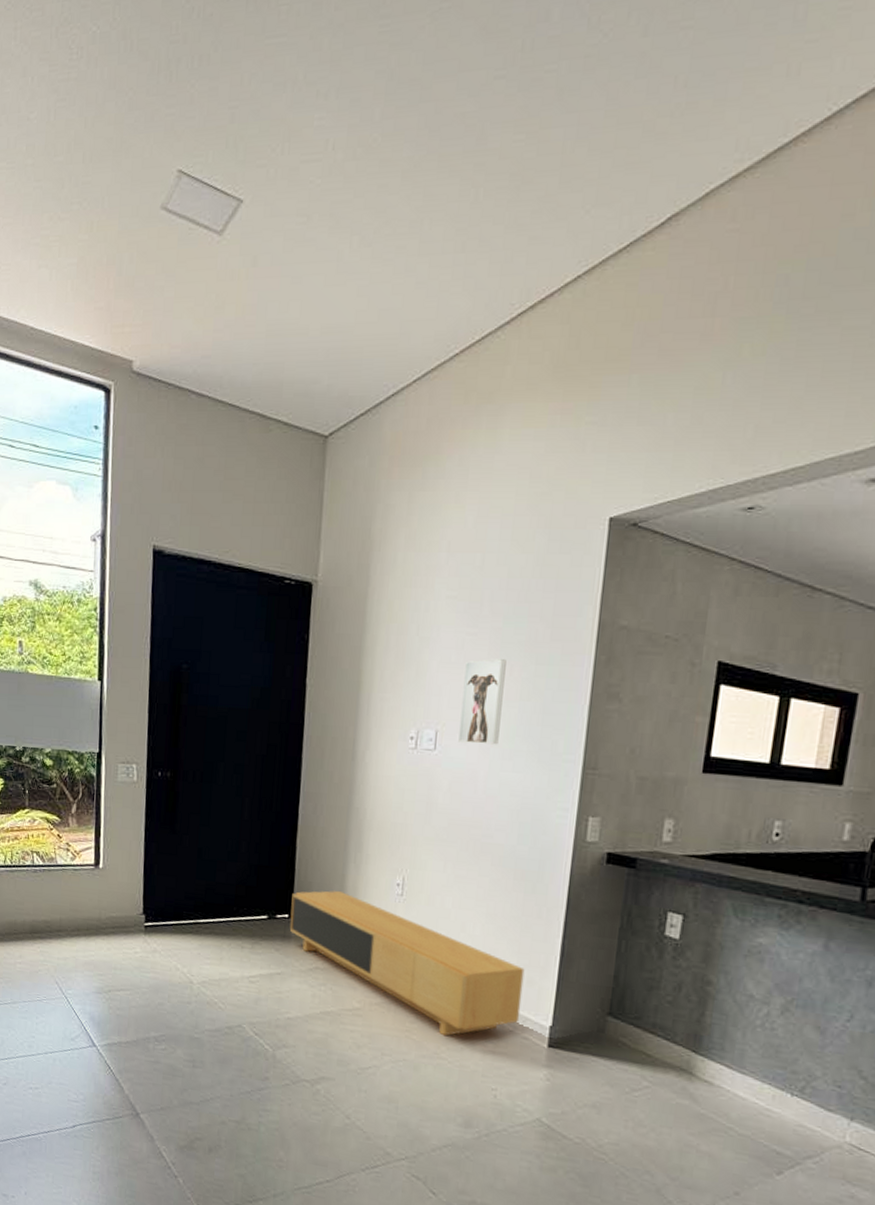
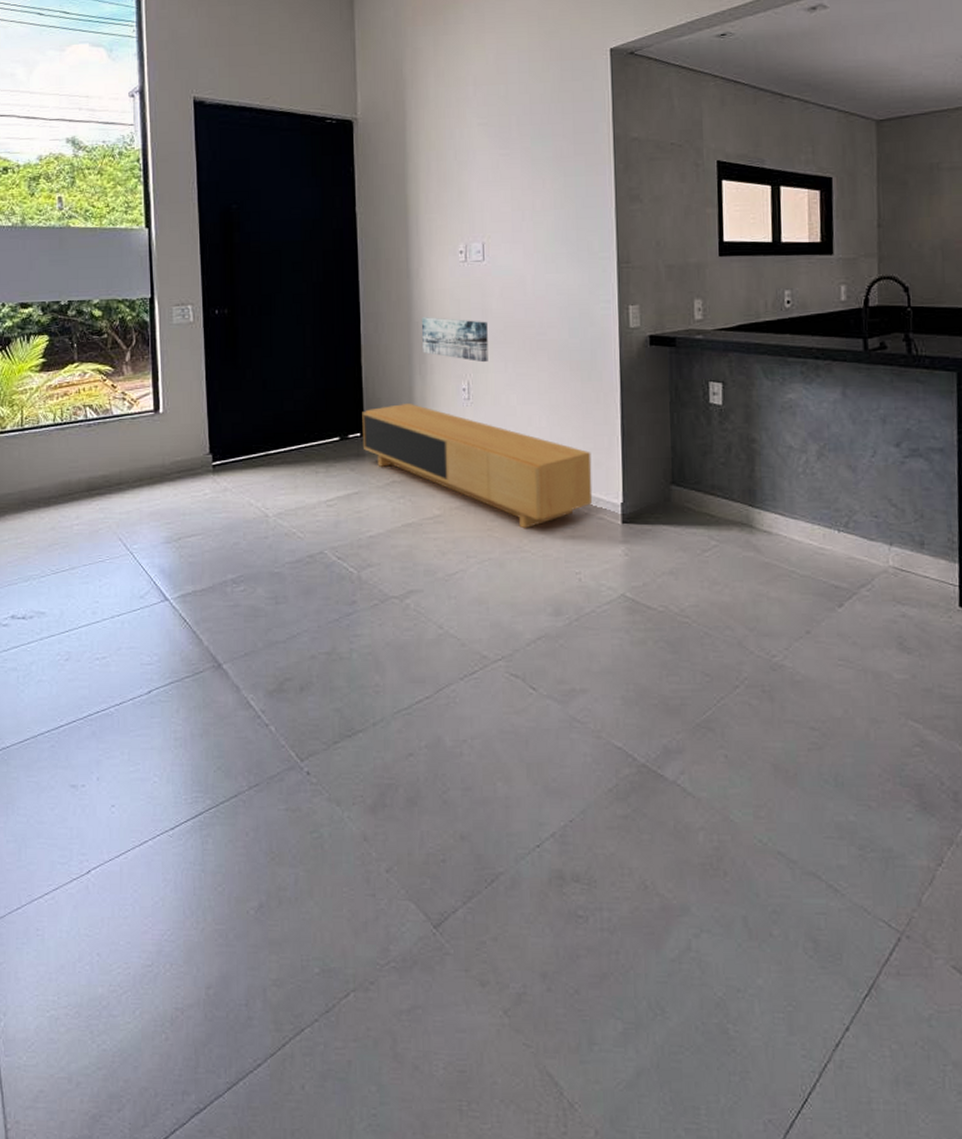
wall art: none [360,803,431,860] -> present [421,317,488,363]
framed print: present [458,659,507,745] -> none [502,174,540,252]

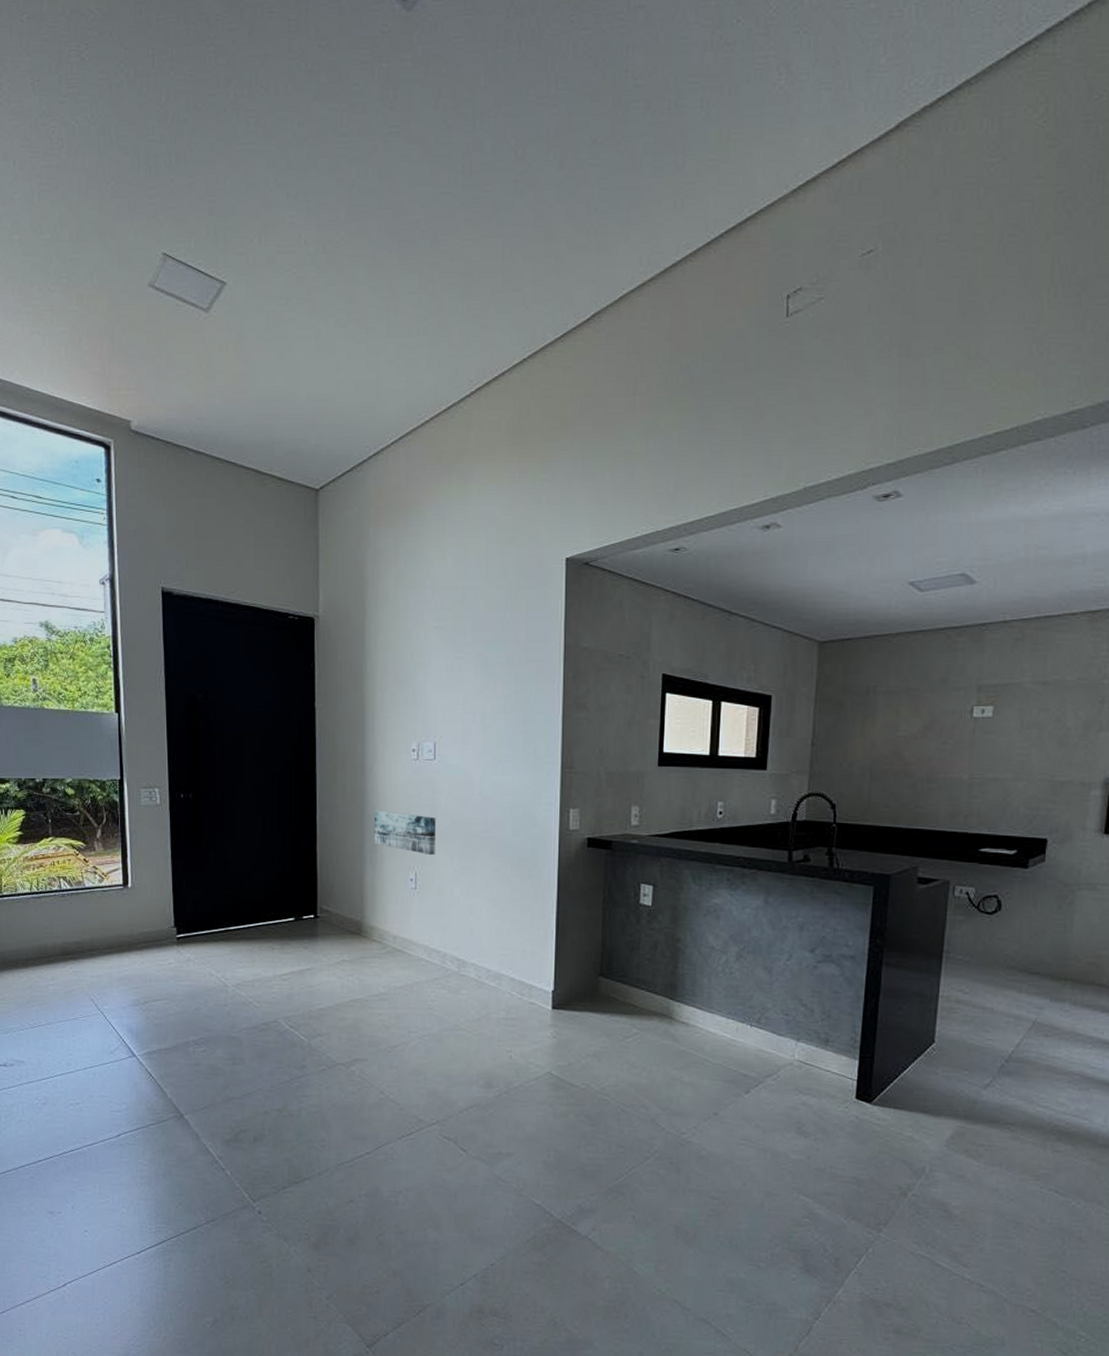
media console: present [362,402,593,529] -> none [316,889,527,1010]

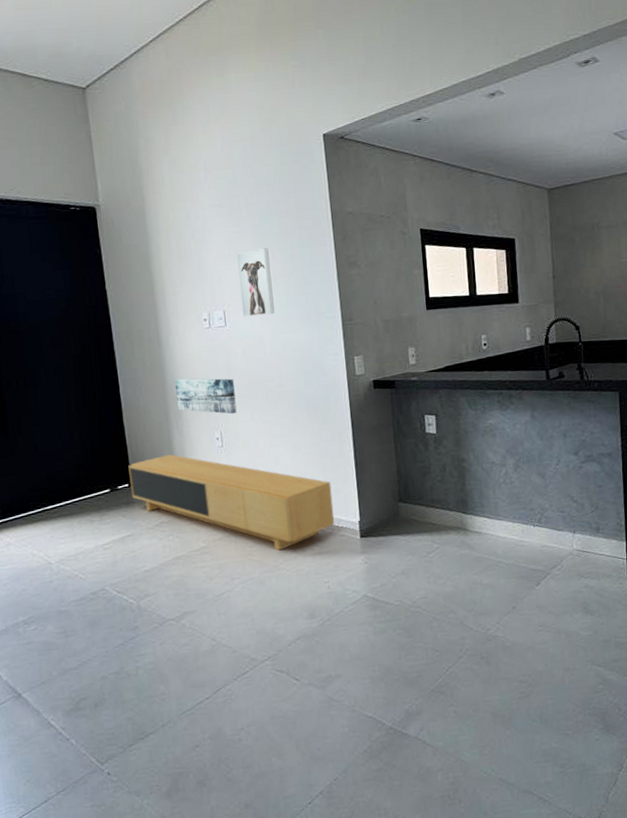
media console: none [316,889,527,1010] -> present [128,454,335,551]
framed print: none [455,679,490,752] -> present [237,248,275,317]

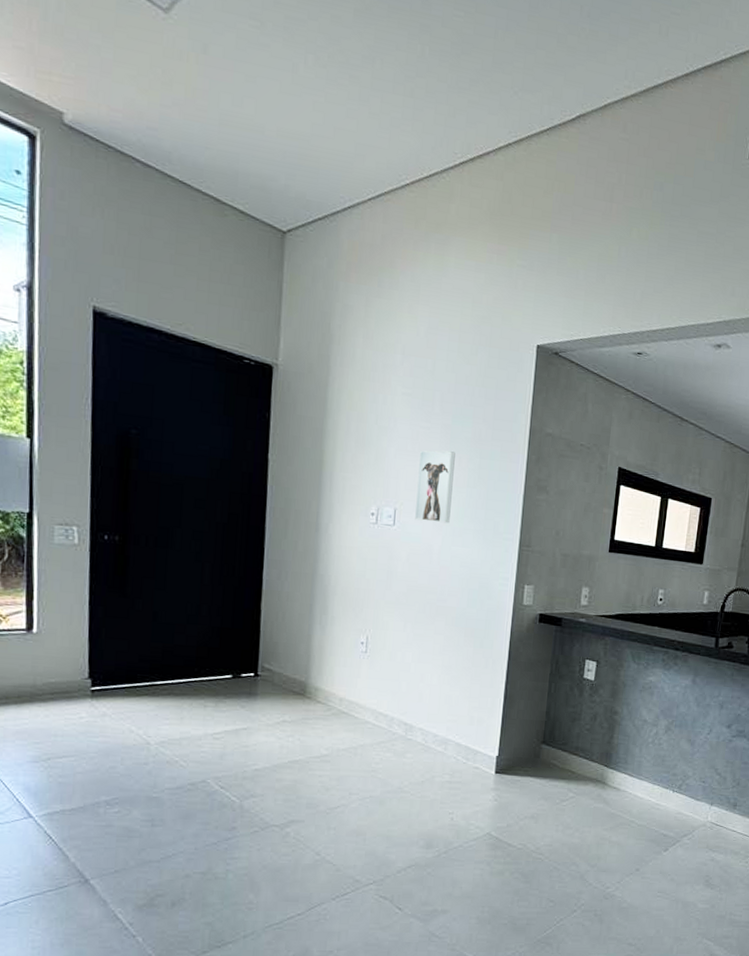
media console: present [128,454,335,551] -> none [256,649,475,773]
wall art: present [174,378,237,414] -> none [325,571,391,621]

